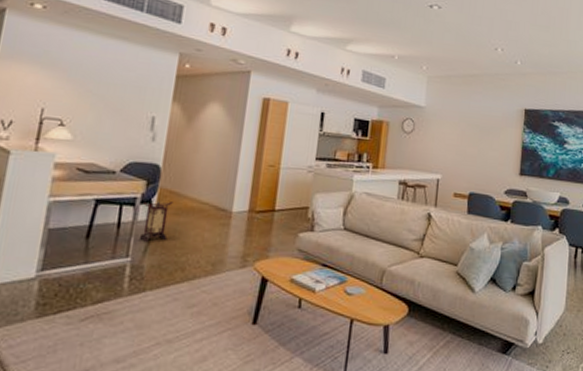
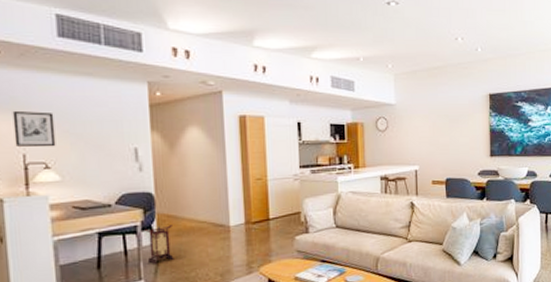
wall art: none [36,64,82,105] -> present [12,110,56,148]

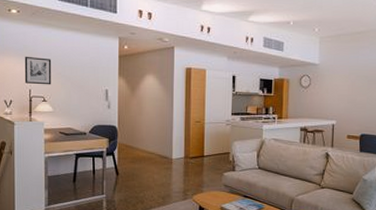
lantern: present [143,225,174,264] -> none [108,153,129,183]

